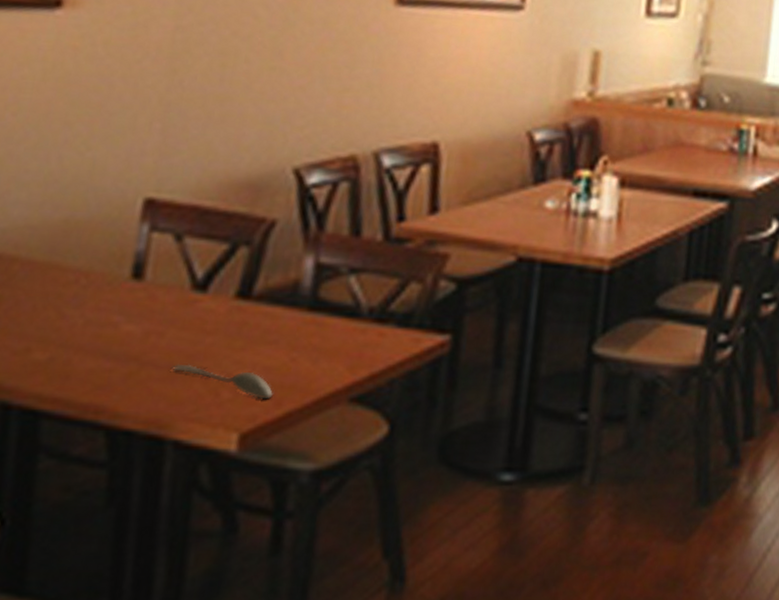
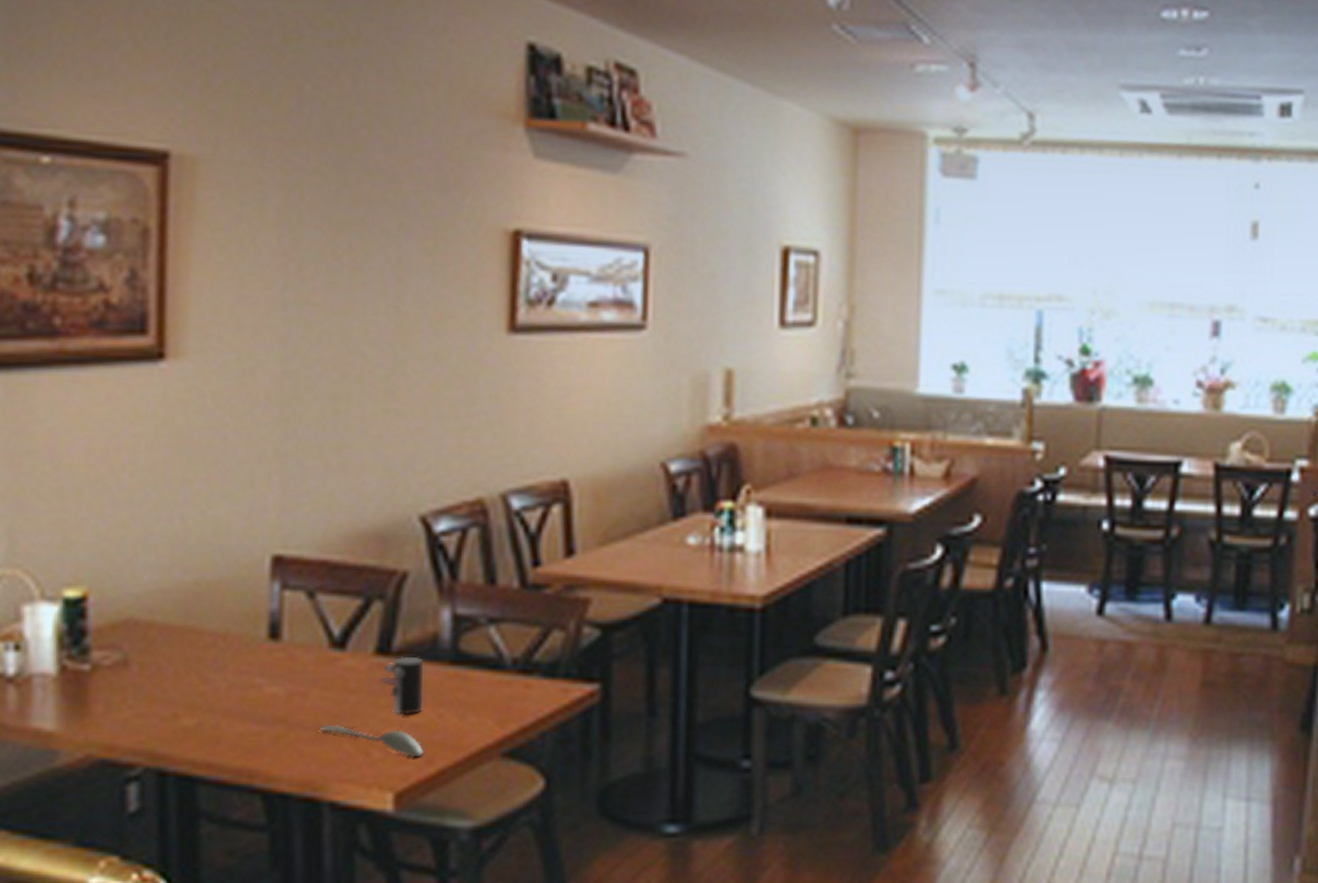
cup: none [236,300,282,358] -> present [379,656,423,716]

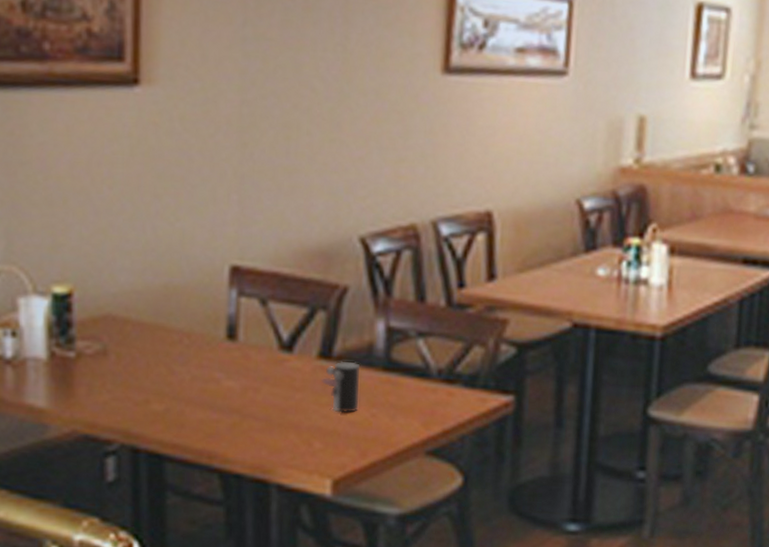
spoon: present [318,724,423,756] -> none [268,416,358,450]

